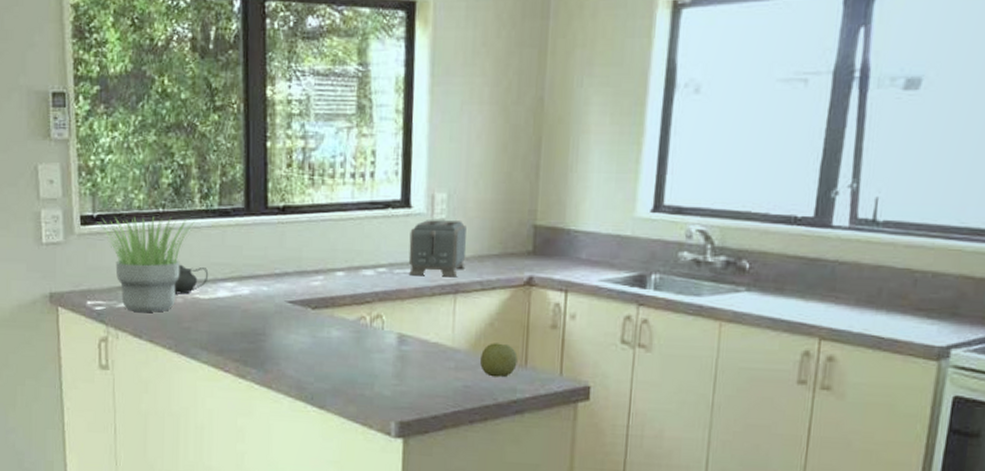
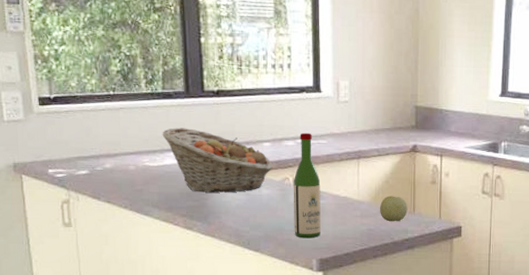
potted plant: present [97,216,196,312] -> none [54,98,143,178]
teapot: present [174,264,209,294] -> none [127,138,157,163]
fruit basket: none [216,252,346,334] -> present [162,127,273,193]
wine bottle: none [369,259,405,395] -> present [293,132,322,239]
toaster: present [408,220,467,278] -> none [321,102,366,146]

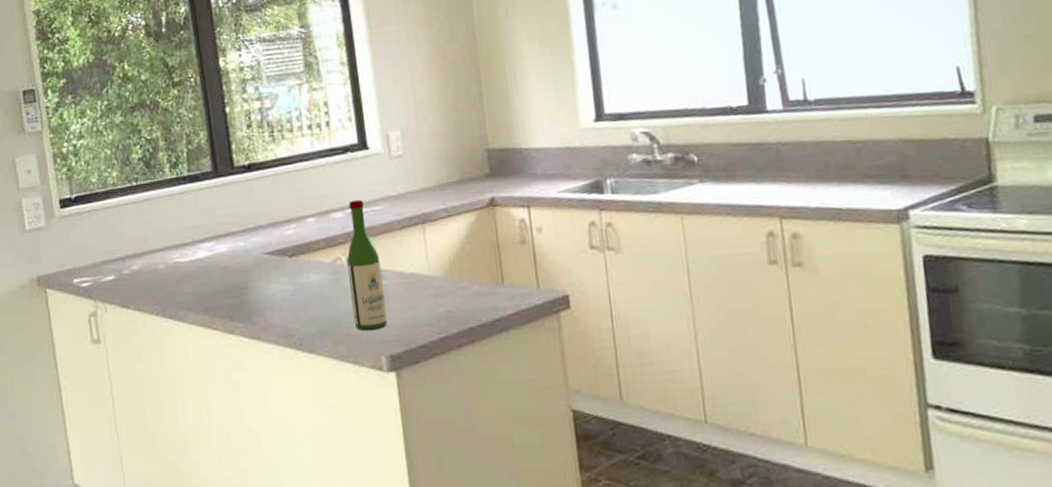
fruit basket: present [162,127,273,193] -> none [191,212,321,287]
apple: present [379,196,408,222] -> none [457,265,494,299]

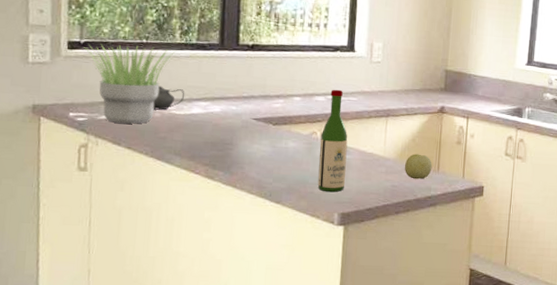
potted plant: none [75,188,169,283] -> present [84,45,175,124]
teapot: none [155,232,187,261] -> present [153,85,185,110]
apple: none [457,265,494,299] -> present [404,154,432,179]

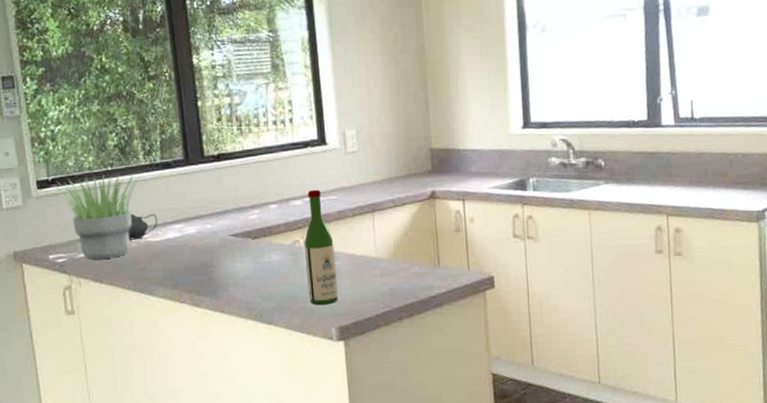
apple: present [404,154,432,179] -> none [400,249,432,279]

